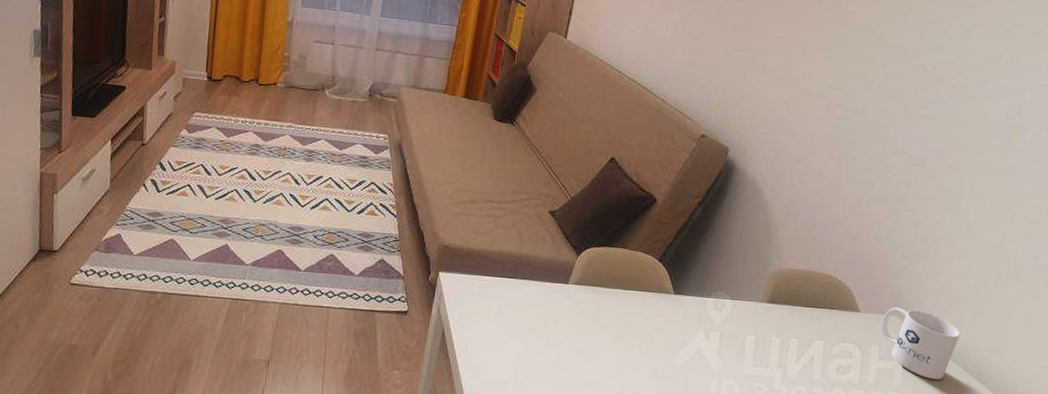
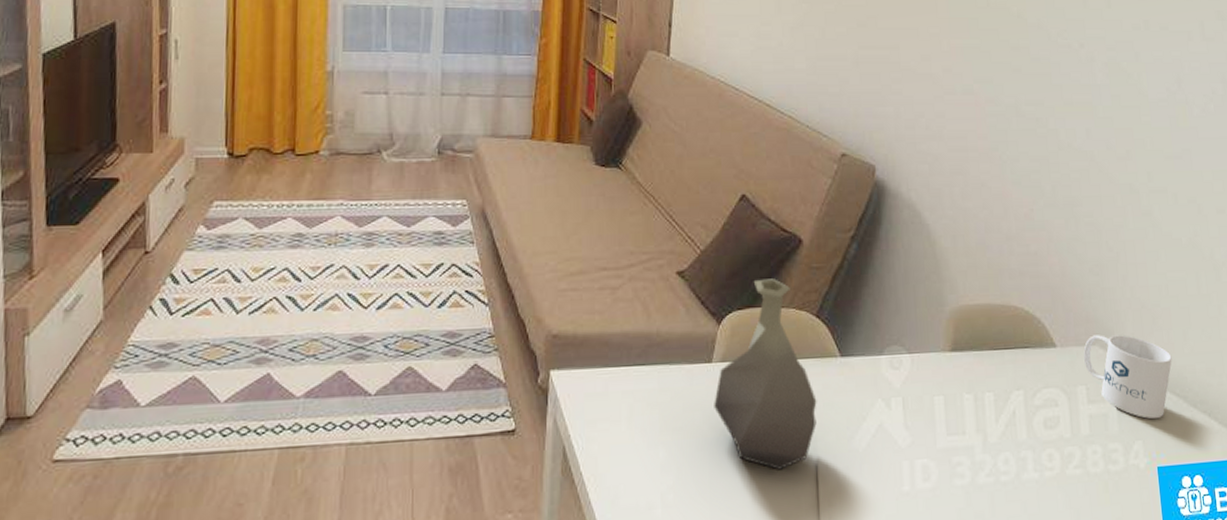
vase: none [565,226,649,371] -> present [714,278,817,470]

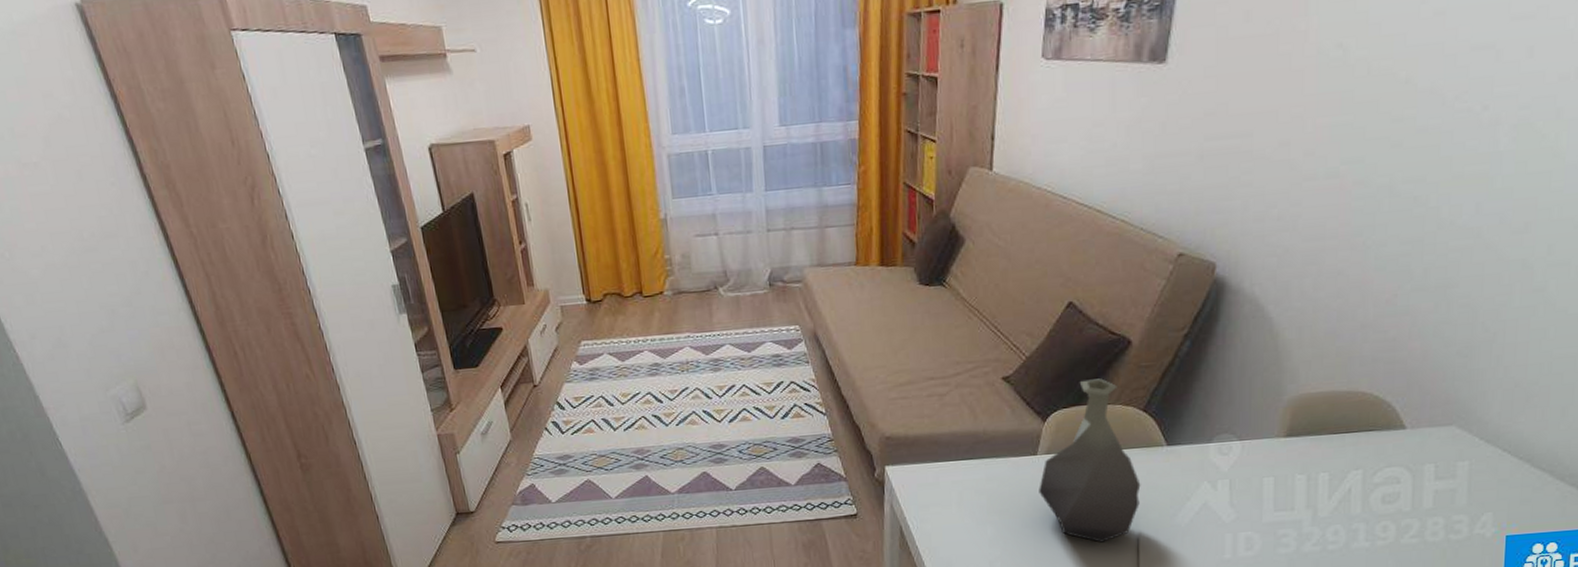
mug: present [1083,335,1172,419] -> none [1436,414,1543,493]

